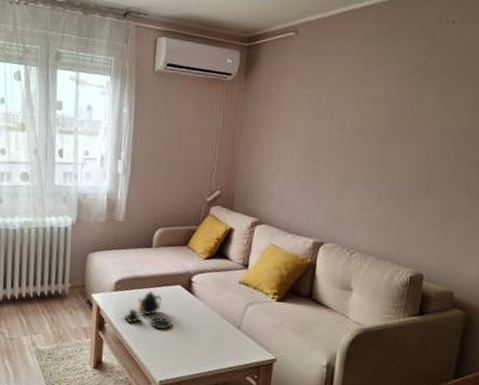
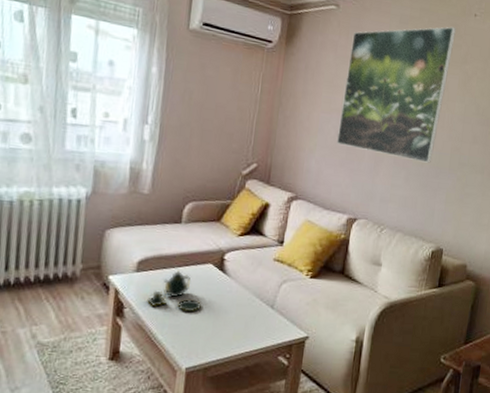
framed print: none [300,38,430,184] -> present [337,26,456,163]

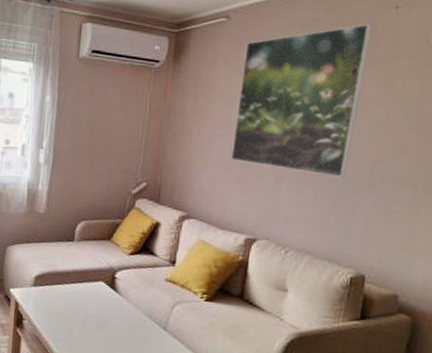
teapot: present [147,270,202,313] -> none [43,286,95,329]

